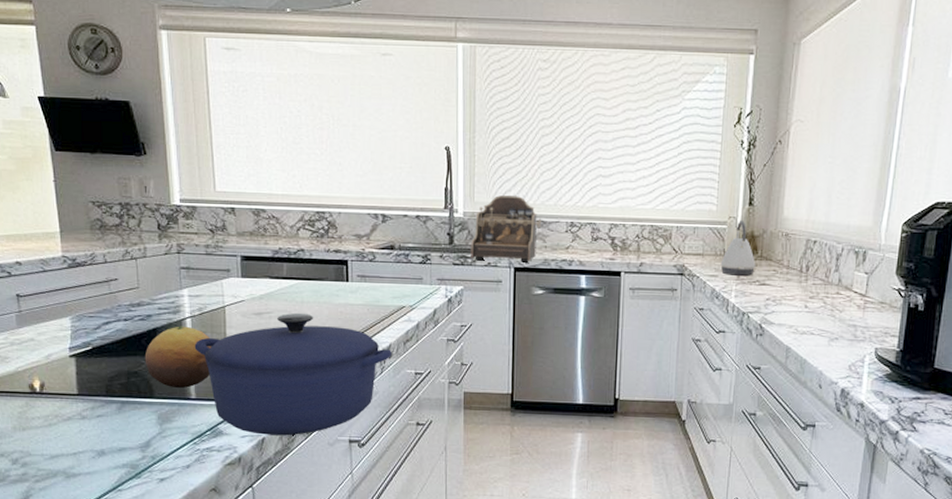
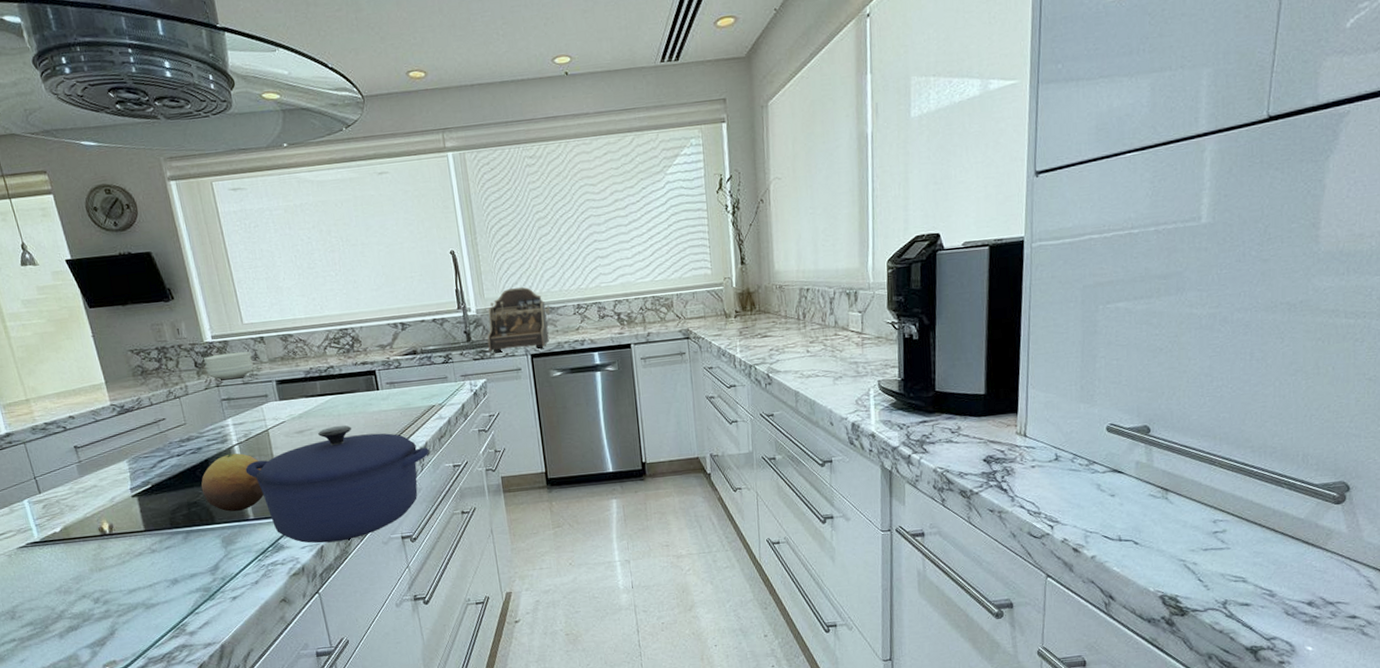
bowl: none [167,219,220,248] -> present [203,351,254,381]
kettle: present [720,221,756,277] -> none [722,280,756,333]

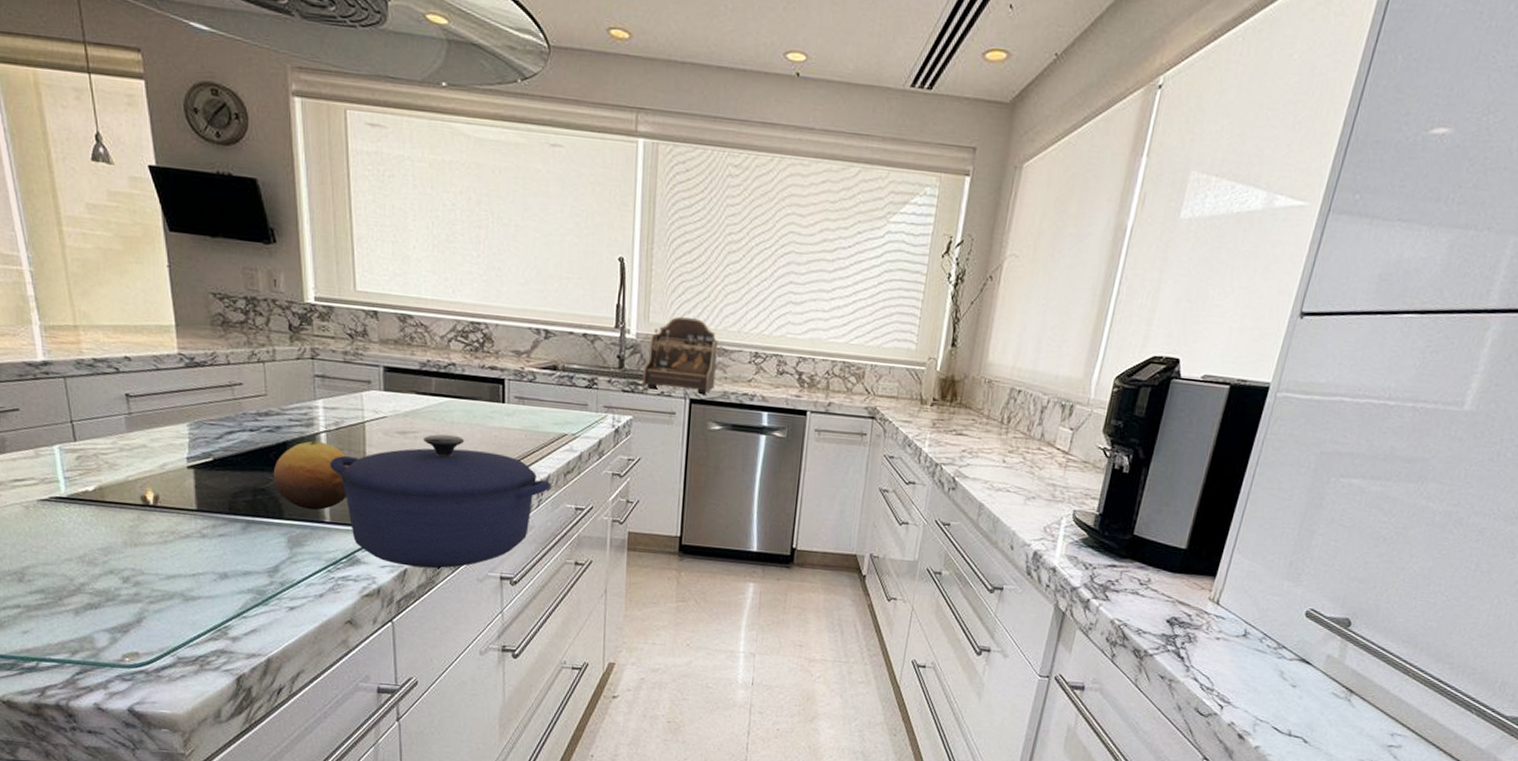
bowl: present [203,351,254,381] -> none [300,320,360,355]

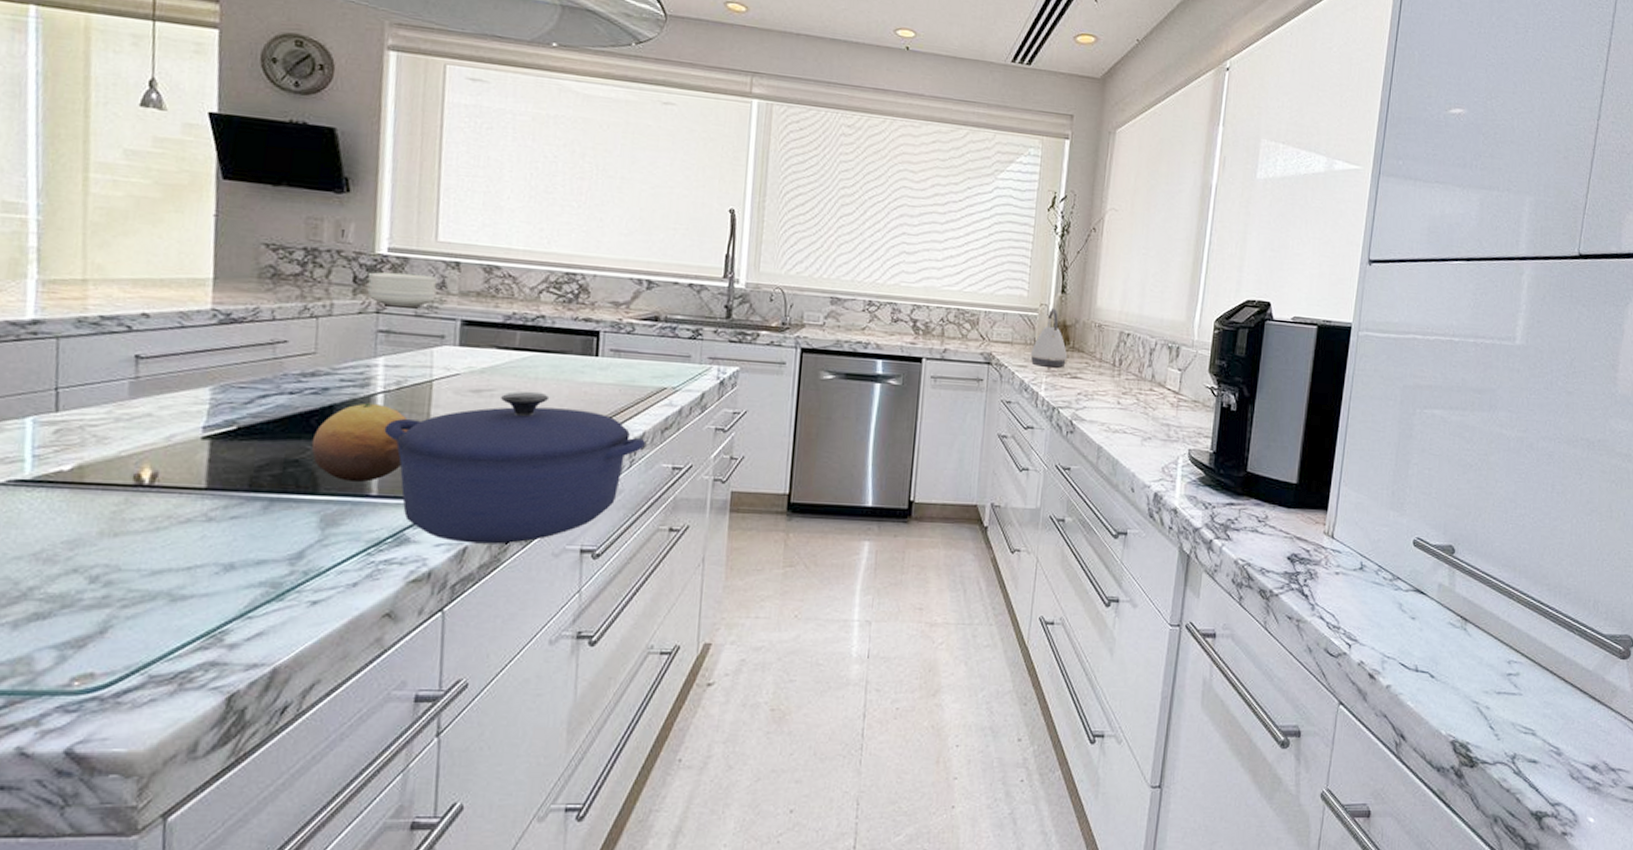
bowl: none [300,320,360,355] -> present [367,272,438,308]
spice rack: present [642,317,723,394] -> none [751,266,836,343]
kettle: none [915,363,954,425] -> present [1030,309,1068,369]

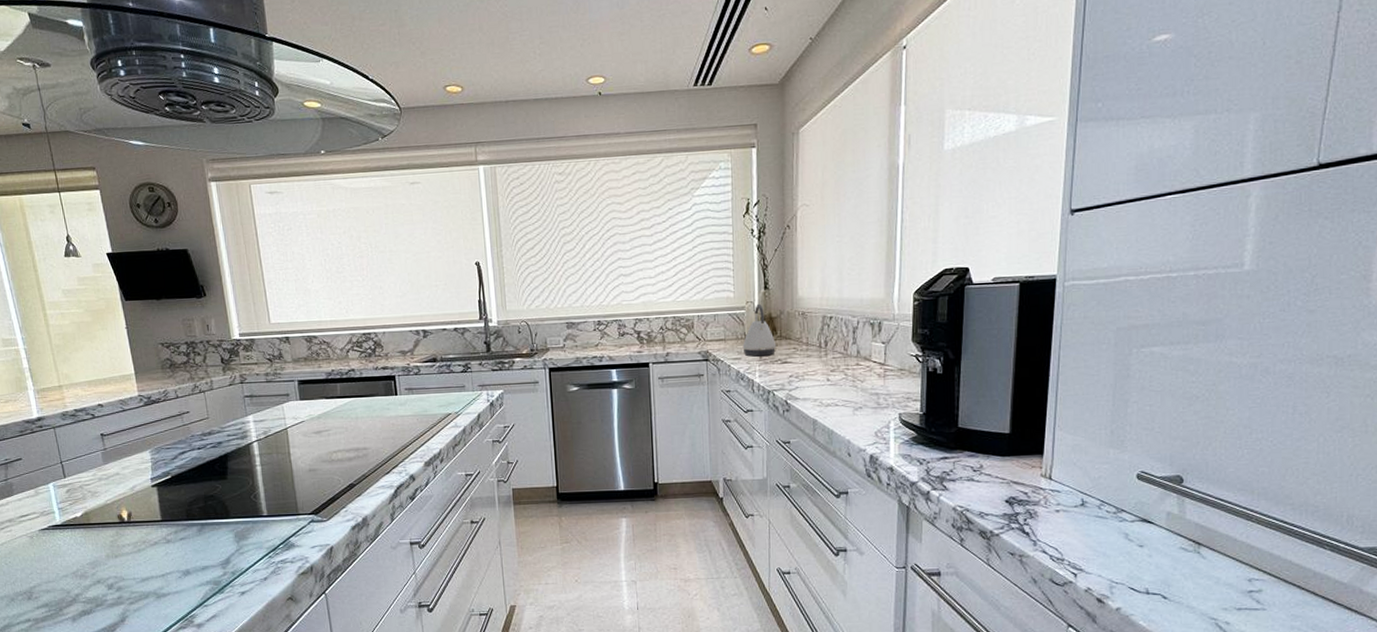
fruit: present [311,403,409,482] -> none [218,449,279,507]
bowl: present [367,272,438,308] -> none [229,350,278,378]
cooking pot: present [384,391,645,545] -> none [262,427,443,544]

